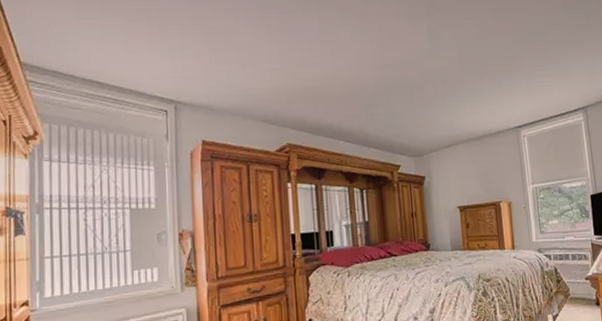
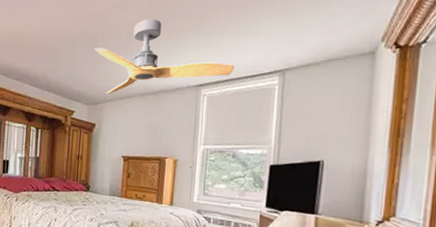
ceiling fan: none [411,64,545,143] -> present [94,19,234,94]

